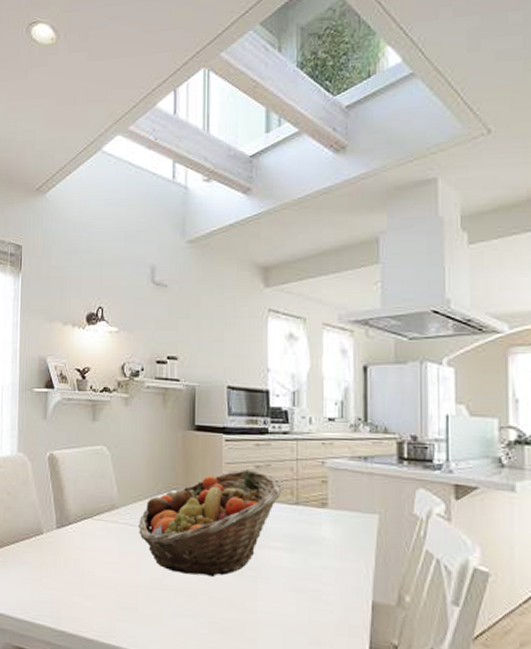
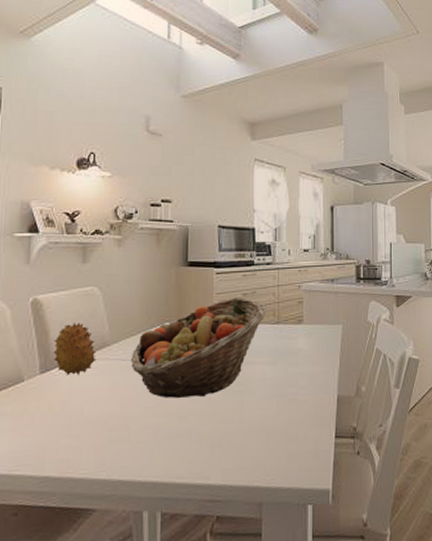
fruit: none [67,481,106,535] -> present [53,322,97,375]

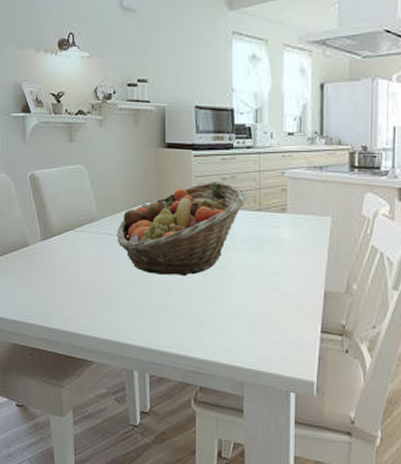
fruit: present [53,322,97,375] -> none [50,197,87,245]

